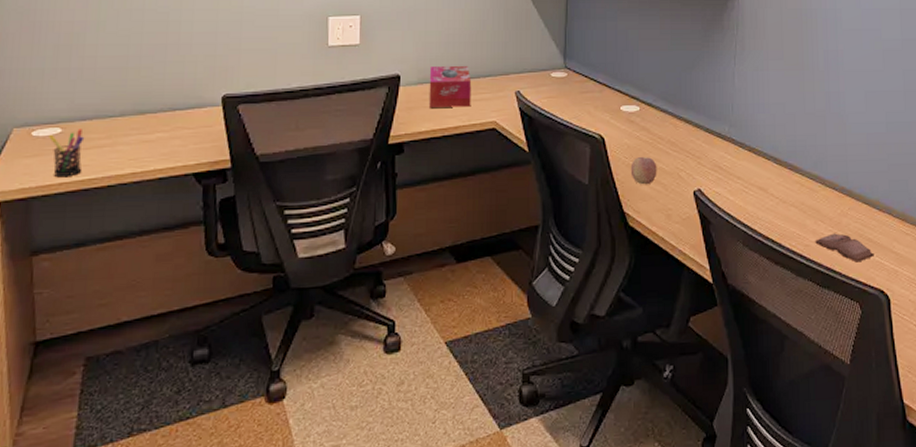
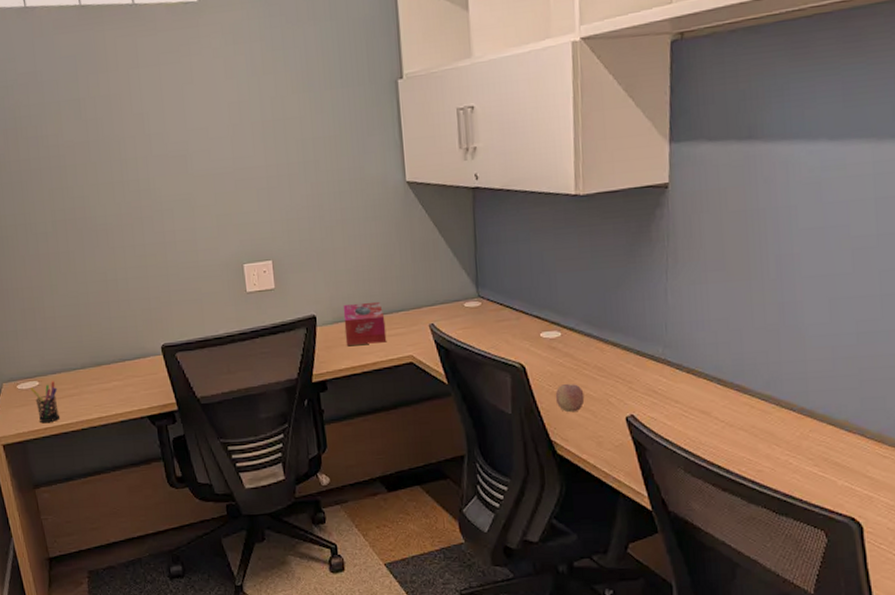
book: present [815,233,874,263] -> none [769,457,843,488]

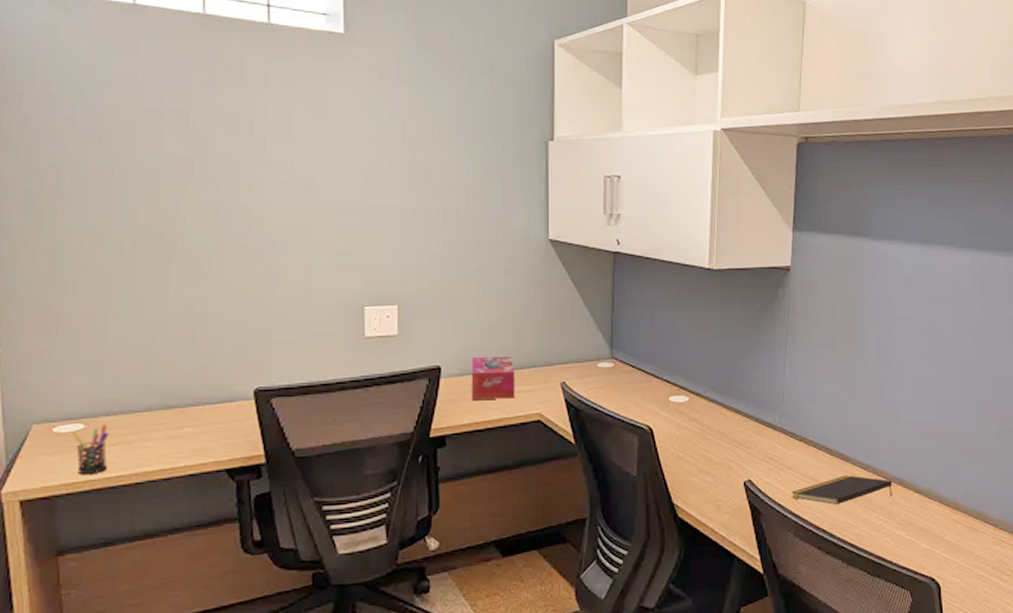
fruit: present [555,383,585,413] -> none [679,447,707,476]
notepad: none [679,407,801,439] -> present [791,475,893,505]

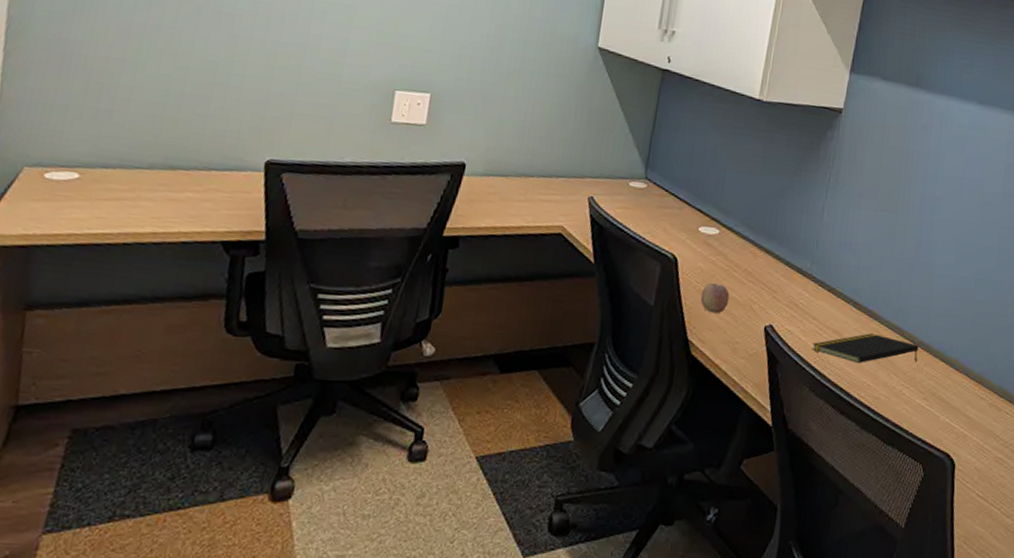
pen holder: present [71,424,110,475] -> none [63,177,105,228]
tissue box: present [471,356,515,399] -> none [492,159,543,207]
fruit: none [679,447,707,476] -> present [700,282,730,314]

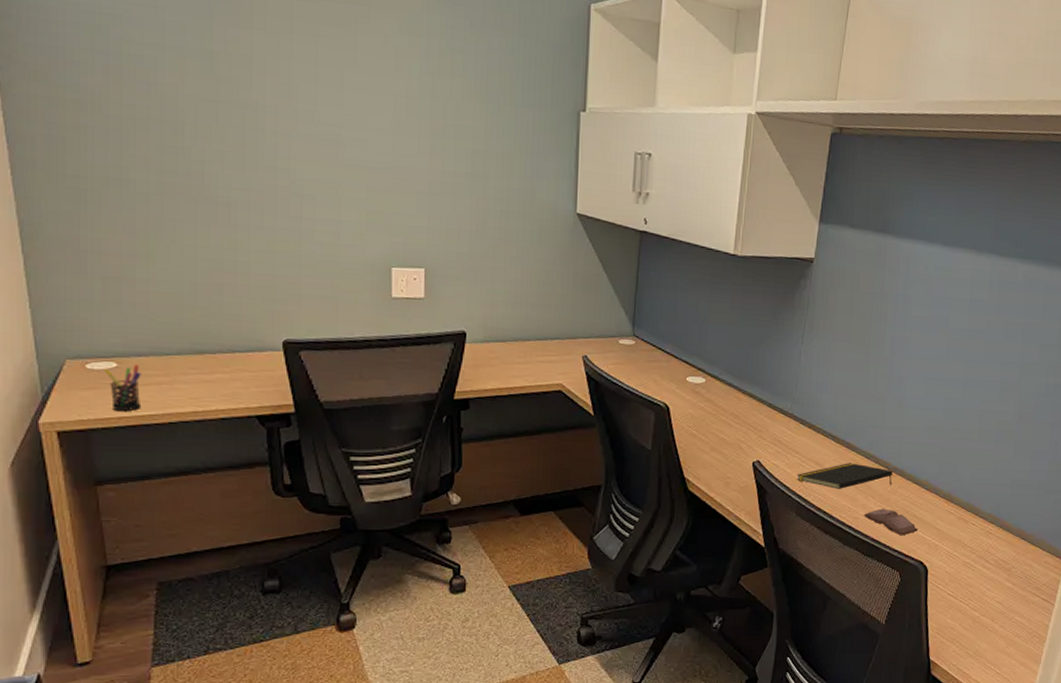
pen holder: none [63,177,105,228] -> present [104,364,142,412]
fruit: present [700,282,730,314] -> none [693,426,719,454]
book: none [885,388,945,422] -> present [864,508,918,536]

